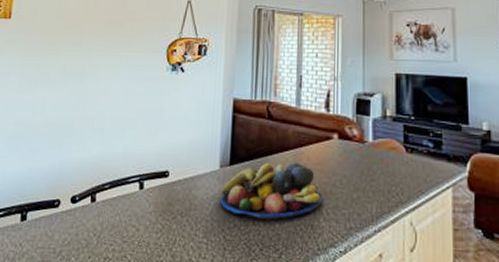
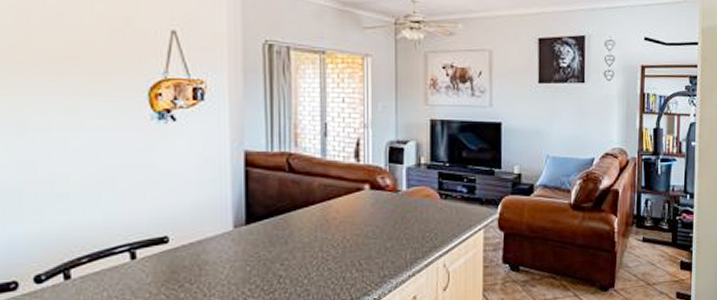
fruit bowl: present [220,162,323,218] -> none [237,216,355,276]

